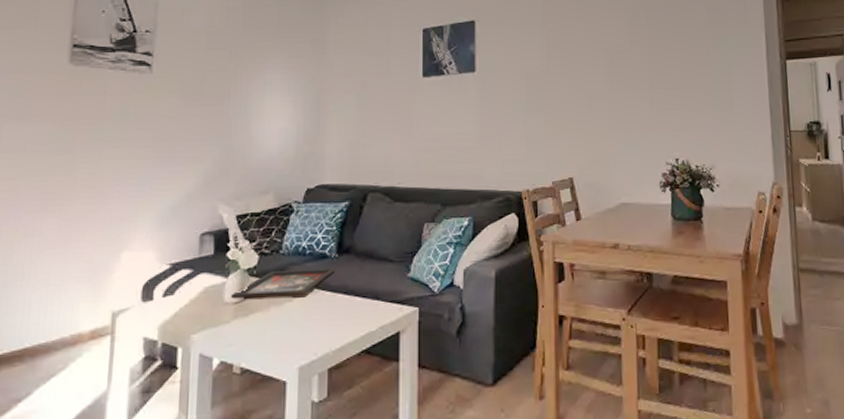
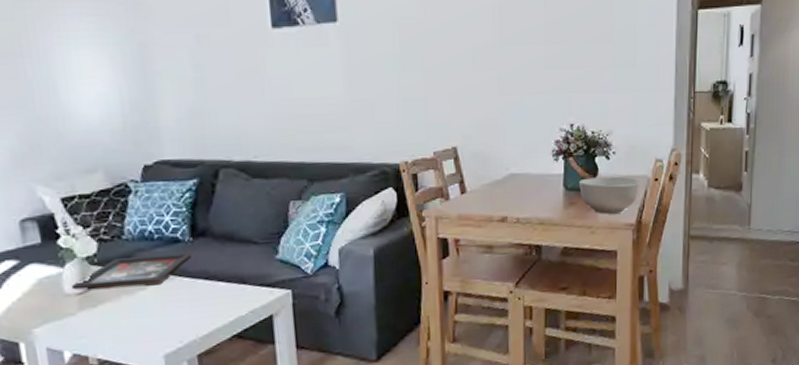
bowl: none [686,208,745,244] -> present [579,176,639,214]

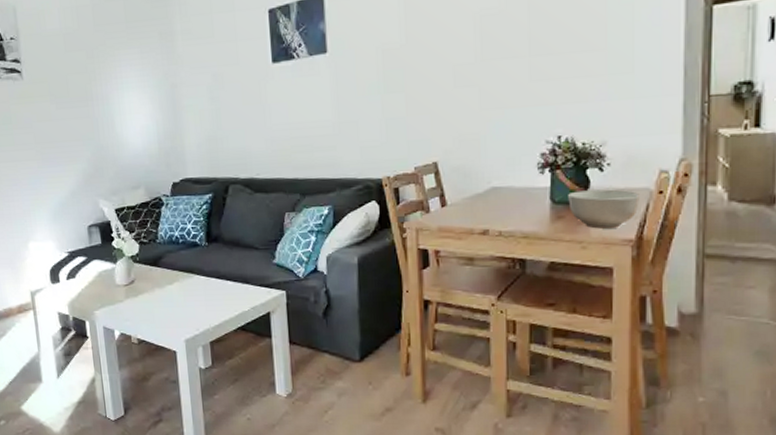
decorative tray: present [70,252,193,290] -> none [120,255,208,282]

